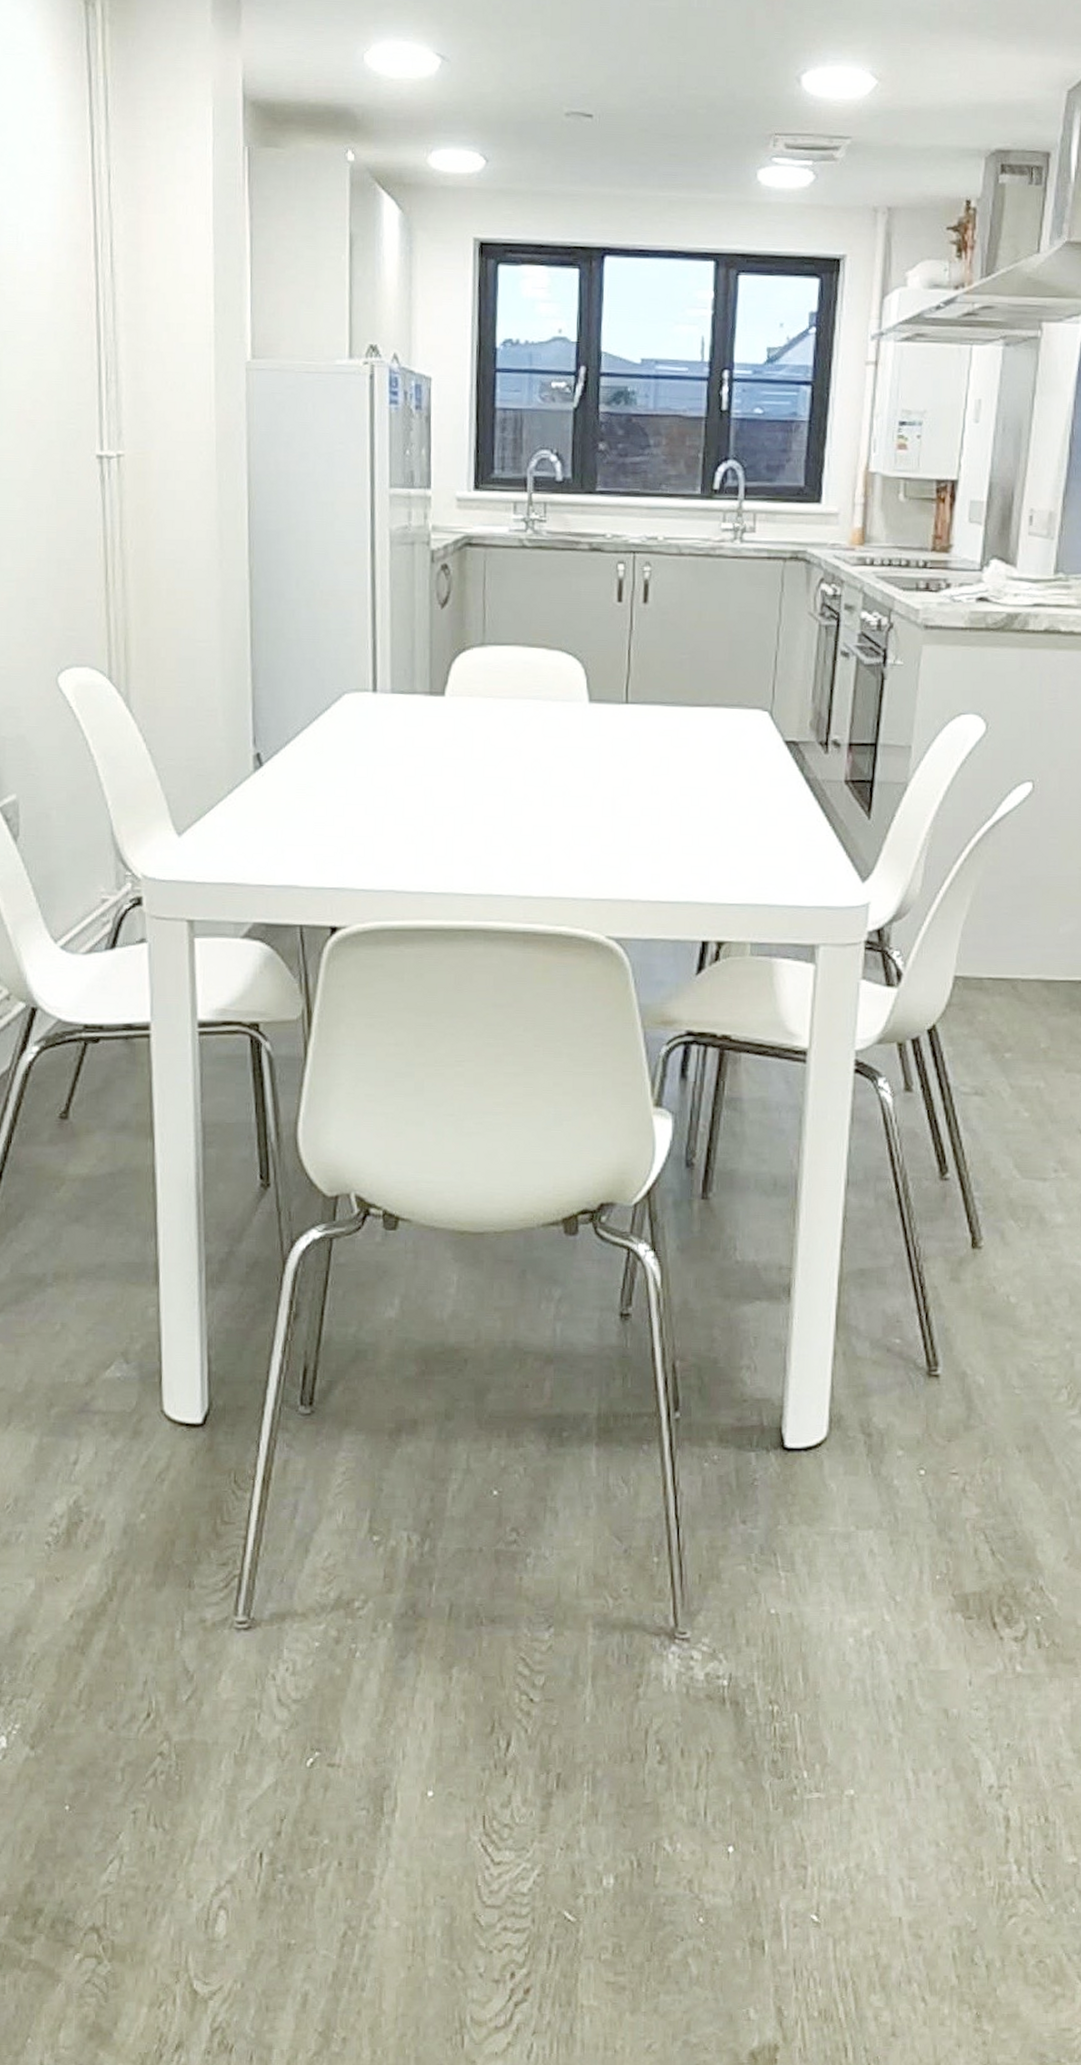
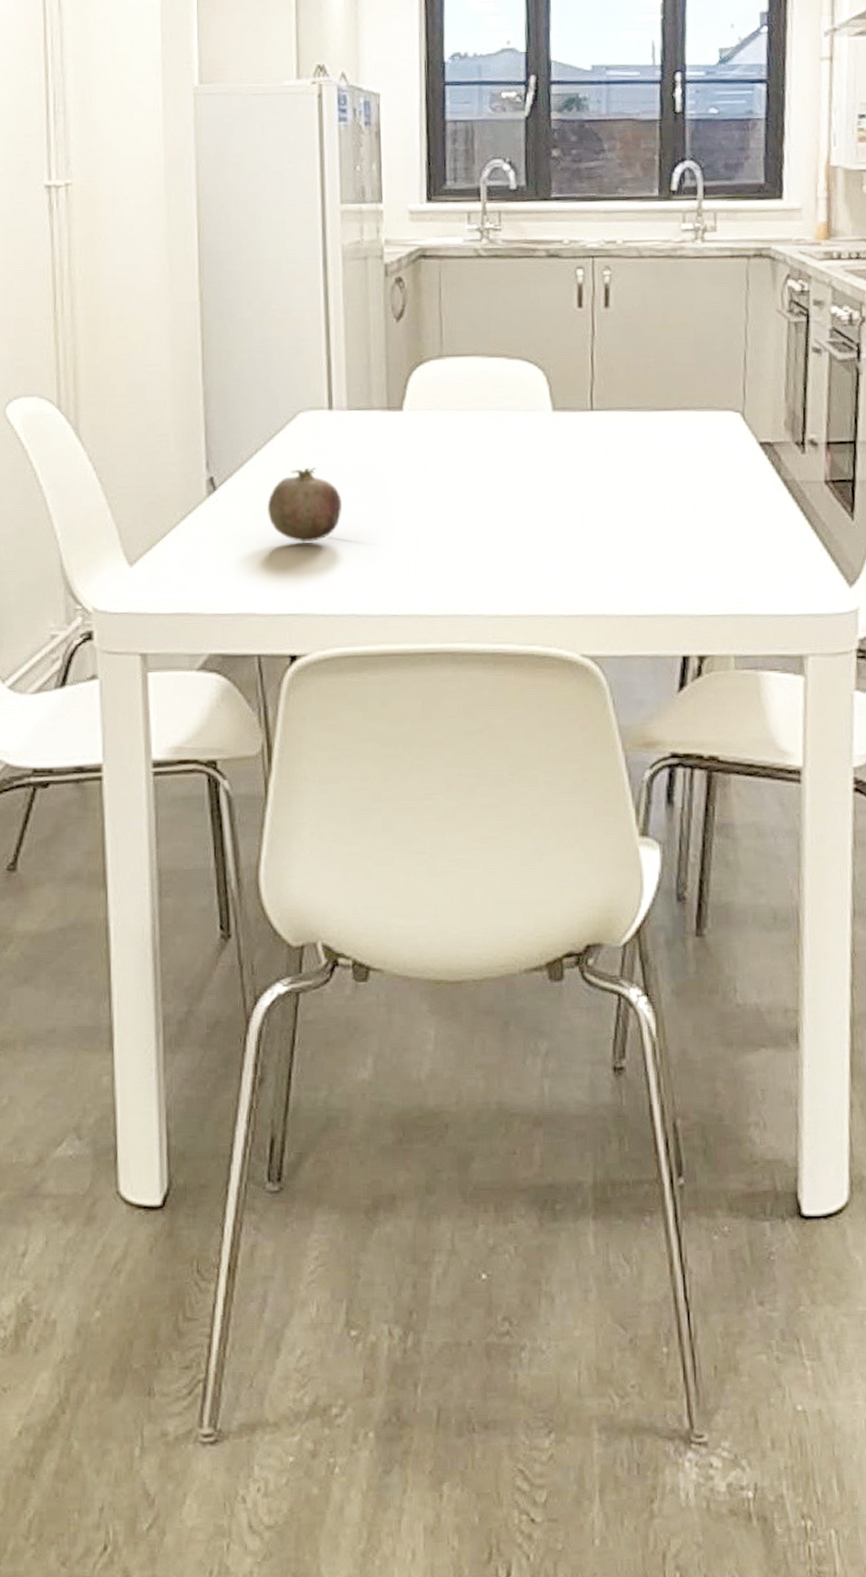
fruit: none [311,747,383,820] -> present [267,467,341,543]

